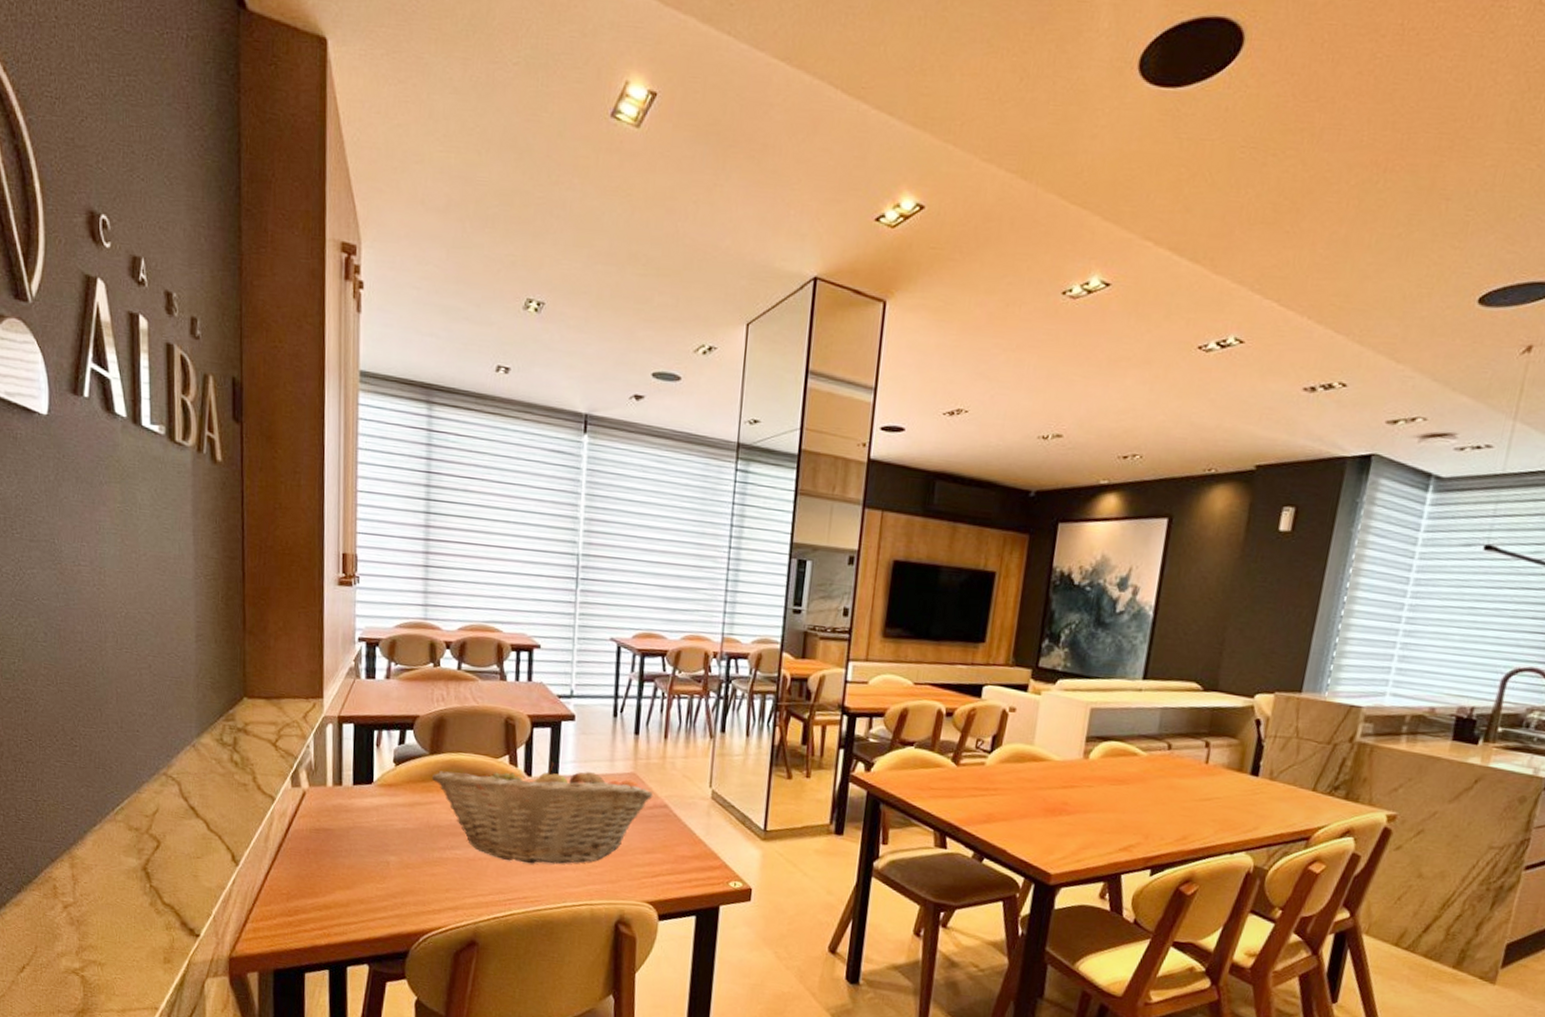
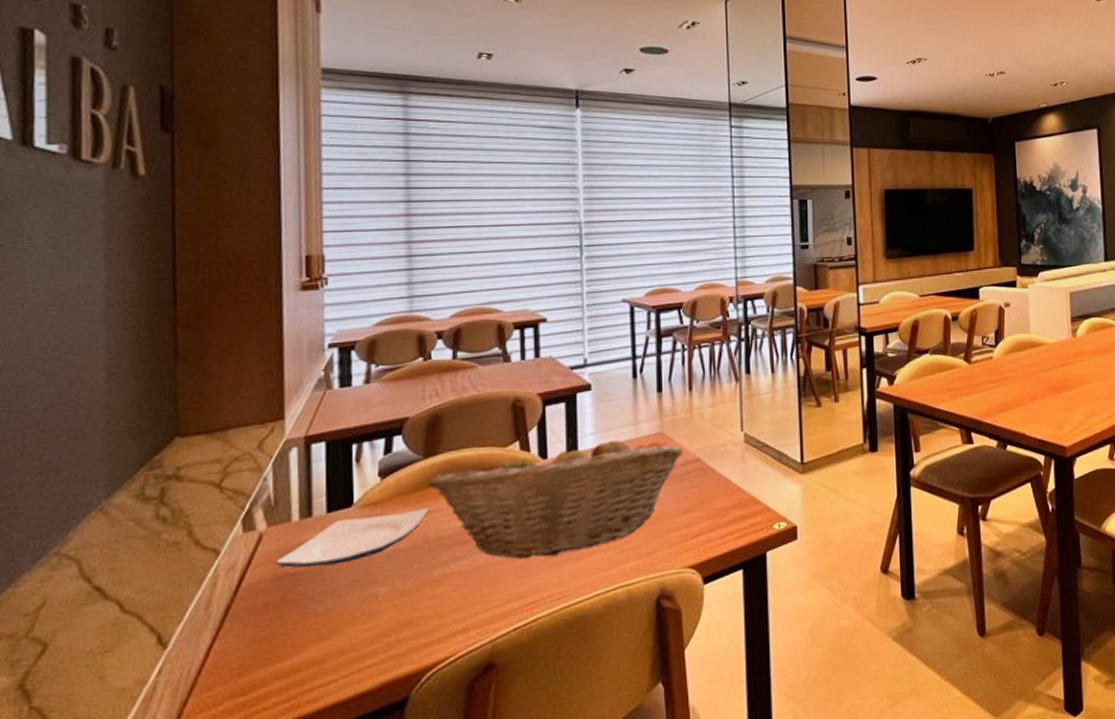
plate: none [314,793,432,830] -> present [274,508,430,568]

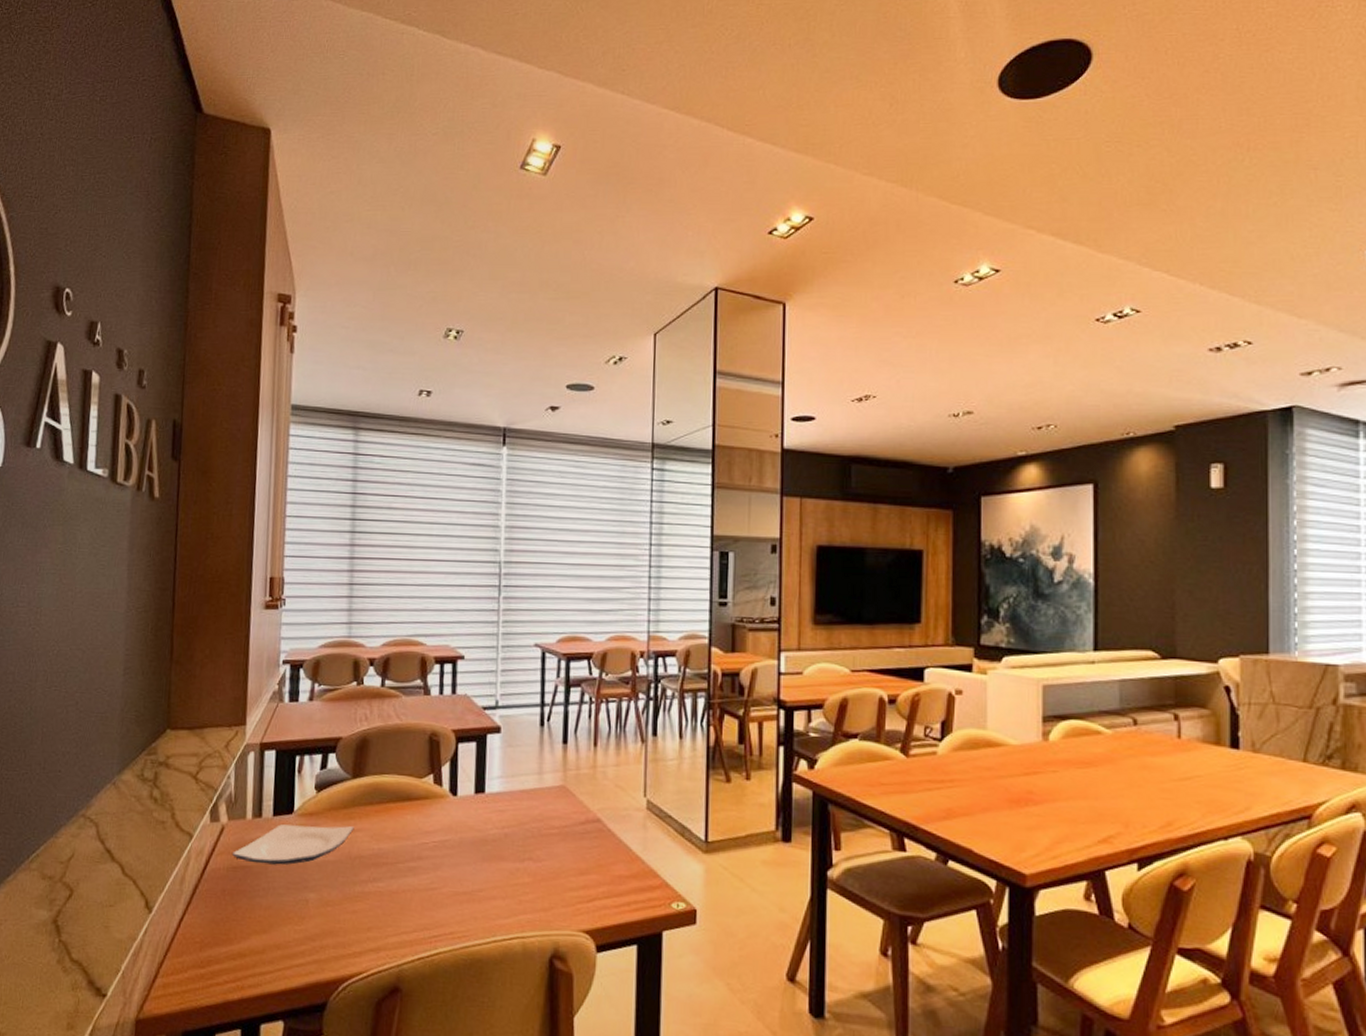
fruit basket: present [428,437,684,559] -> none [354,778,585,894]

